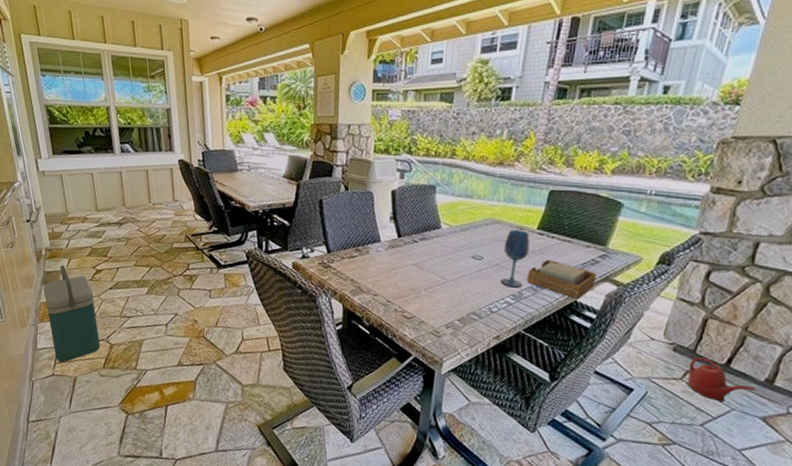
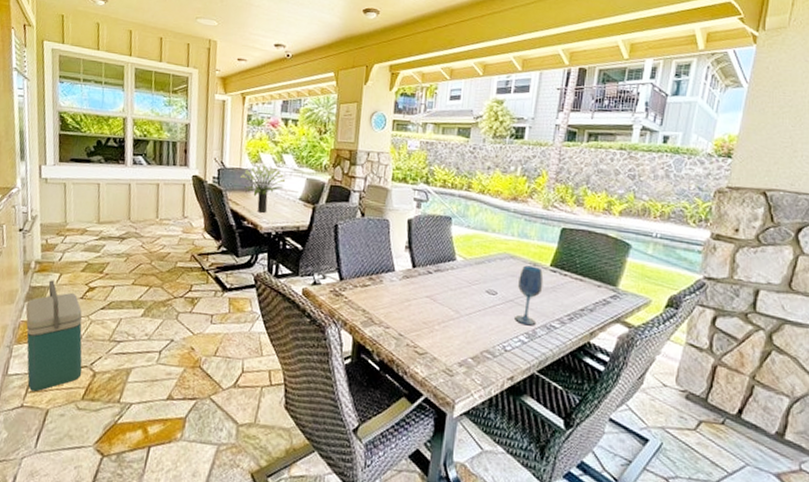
flower arrangement: none [224,145,269,192] -> present [240,165,286,213]
napkin holder: present [526,259,597,299] -> none [540,297,608,340]
watering can: present [686,357,756,403] -> none [700,406,768,457]

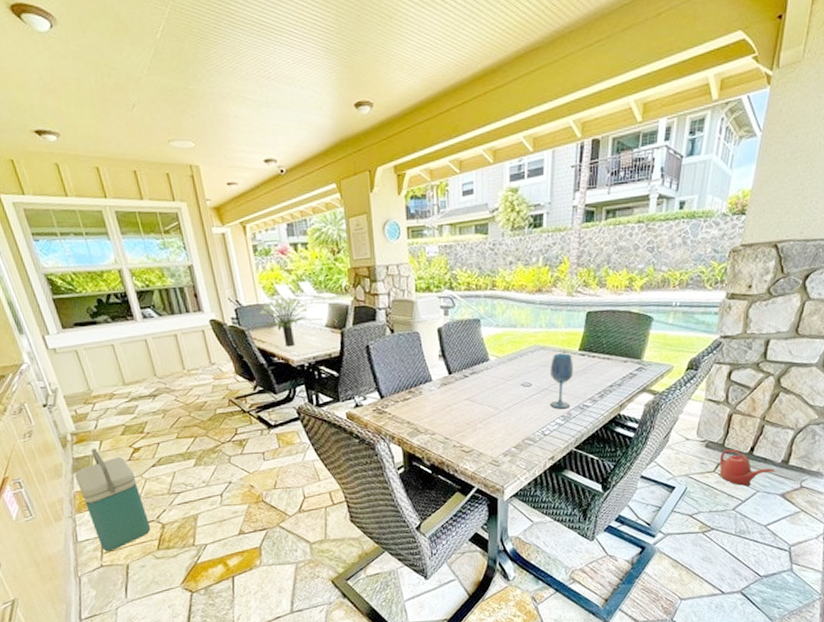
watering can: none [700,406,768,457] -> present [719,449,775,487]

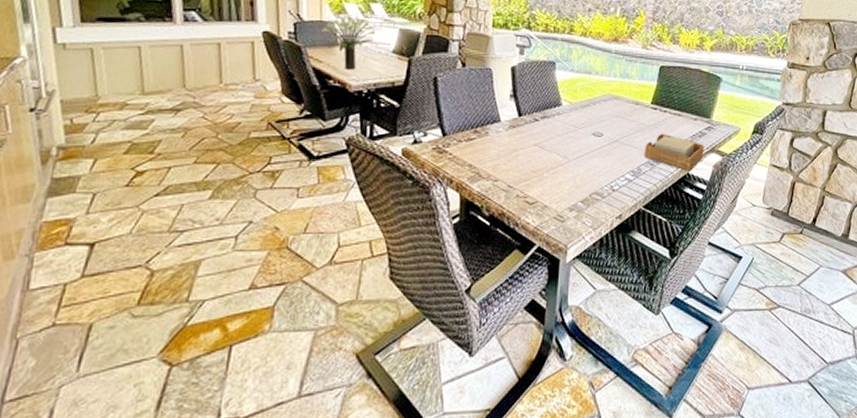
cooler: present [75,448,151,552] -> none [48,168,135,305]
wineglass: present [549,353,574,409] -> none [621,105,646,164]
napkin holder: none [573,377,635,412] -> present [644,133,704,171]
watering can: present [719,449,775,487] -> none [784,219,836,261]

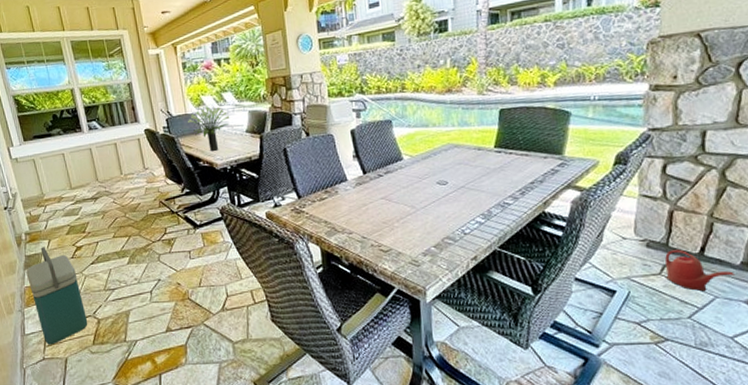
cooler: none [48,168,135,305] -> present [26,247,88,345]
napkin holder: present [644,133,704,171] -> none [492,174,559,210]
watering can: none [784,219,836,261] -> present [665,249,735,292]

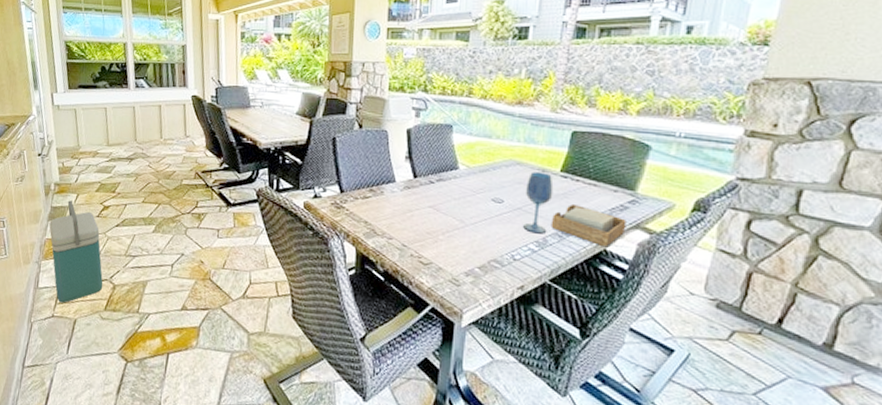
flower arrangement: present [188,106,230,151] -> none [238,81,282,129]
wineglass: none [465,151,491,208] -> present [523,172,554,234]
napkin holder: none [492,174,559,210] -> present [550,203,626,248]
watering can: present [665,249,735,292] -> none [734,315,814,369]

